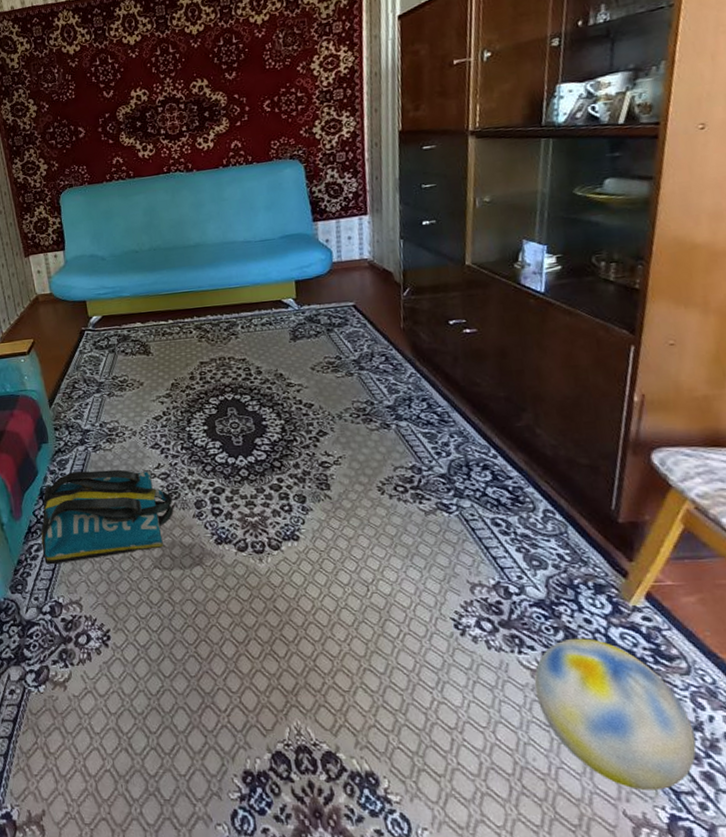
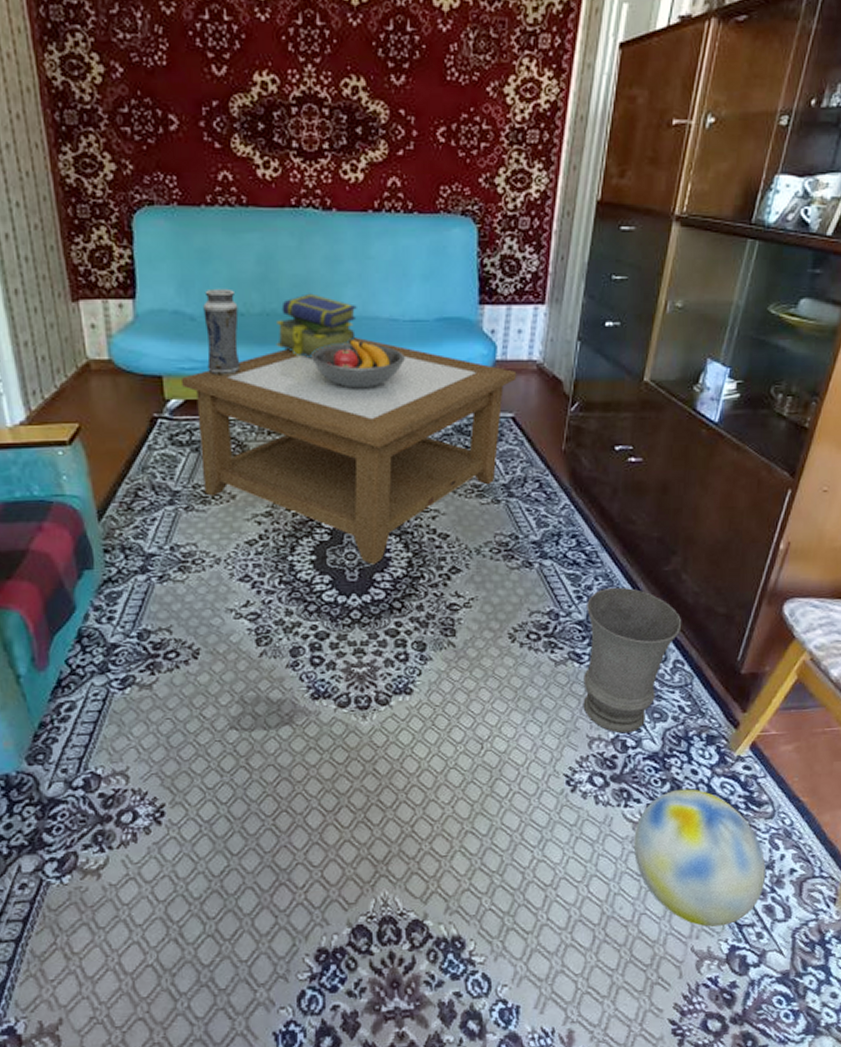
tote bag: present [41,469,174,565] -> none [75,607,262,728]
coffee table: none [99,258,353,432] -> present [182,338,517,565]
vase: none [110,235,139,297] -> present [203,288,240,375]
stack of books: none [161,230,220,278] -> present [276,293,357,359]
fruit bowl: none [188,259,260,296] -> present [310,338,405,389]
vase: none [446,443,545,580] -> present [583,587,682,734]

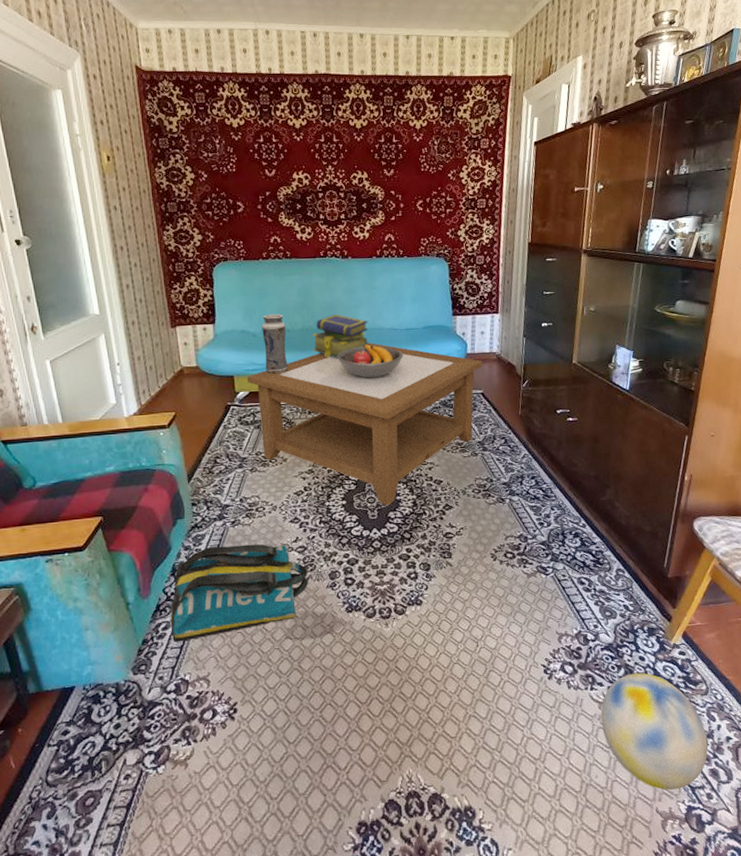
tote bag: none [75,607,262,728] -> present [170,544,309,643]
vase: present [583,587,682,734] -> none [547,514,620,629]

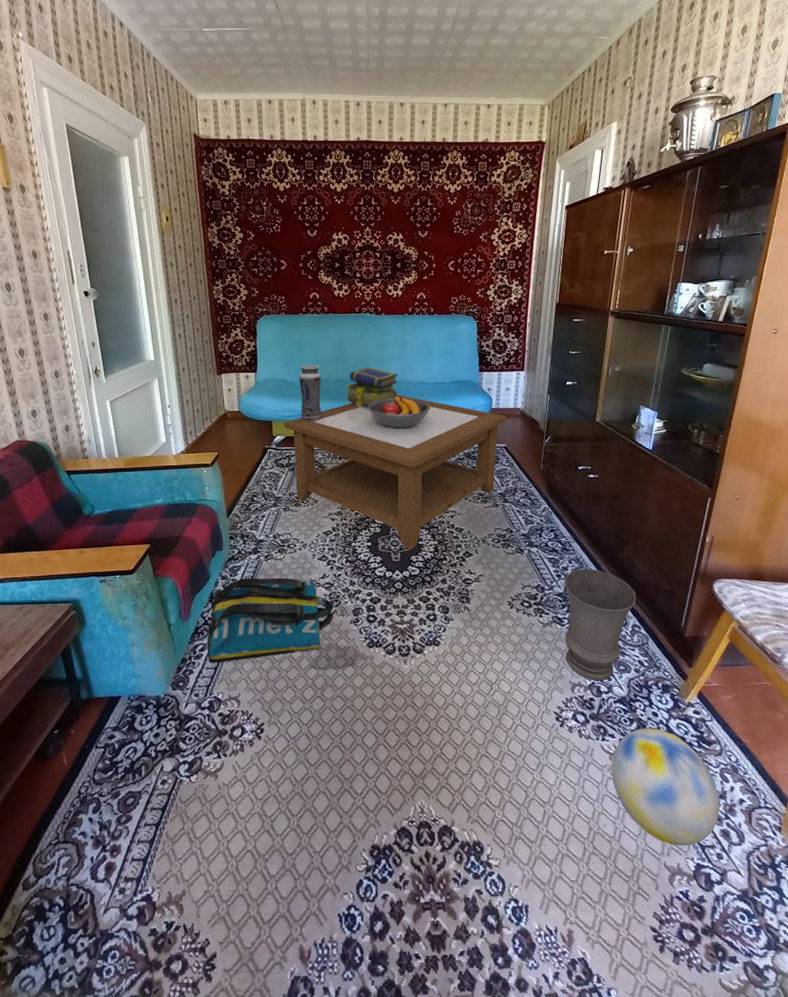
vase: none [547,514,620,629] -> present [564,568,637,681]

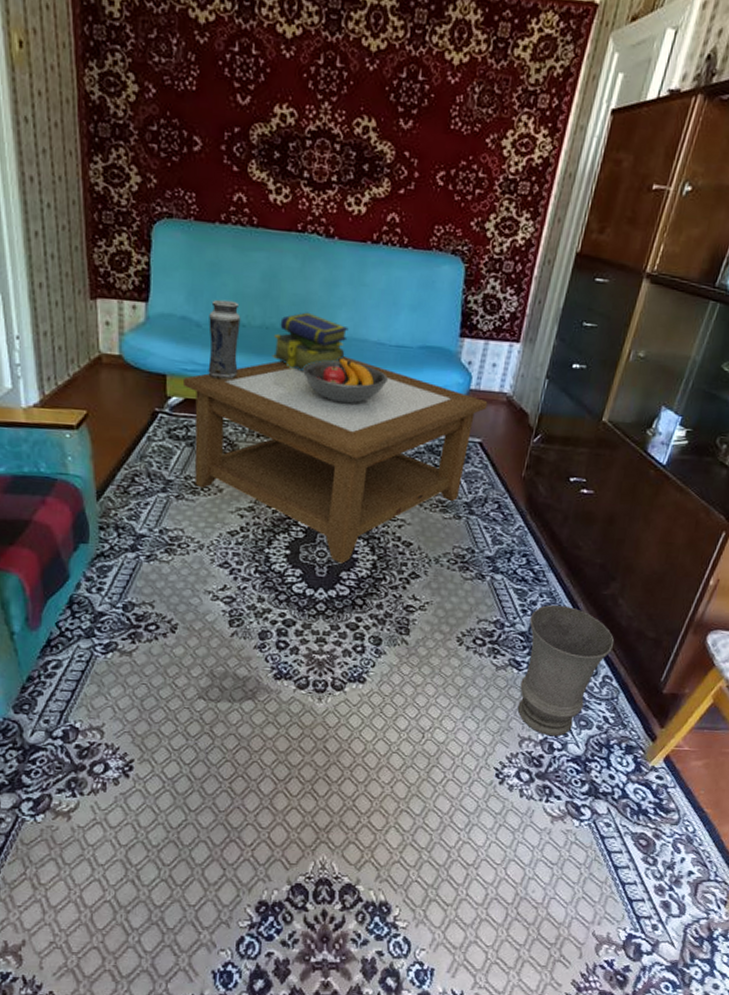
tote bag: present [207,577,334,664] -> none [62,581,234,685]
ball: present [611,728,720,846] -> none [550,791,667,916]

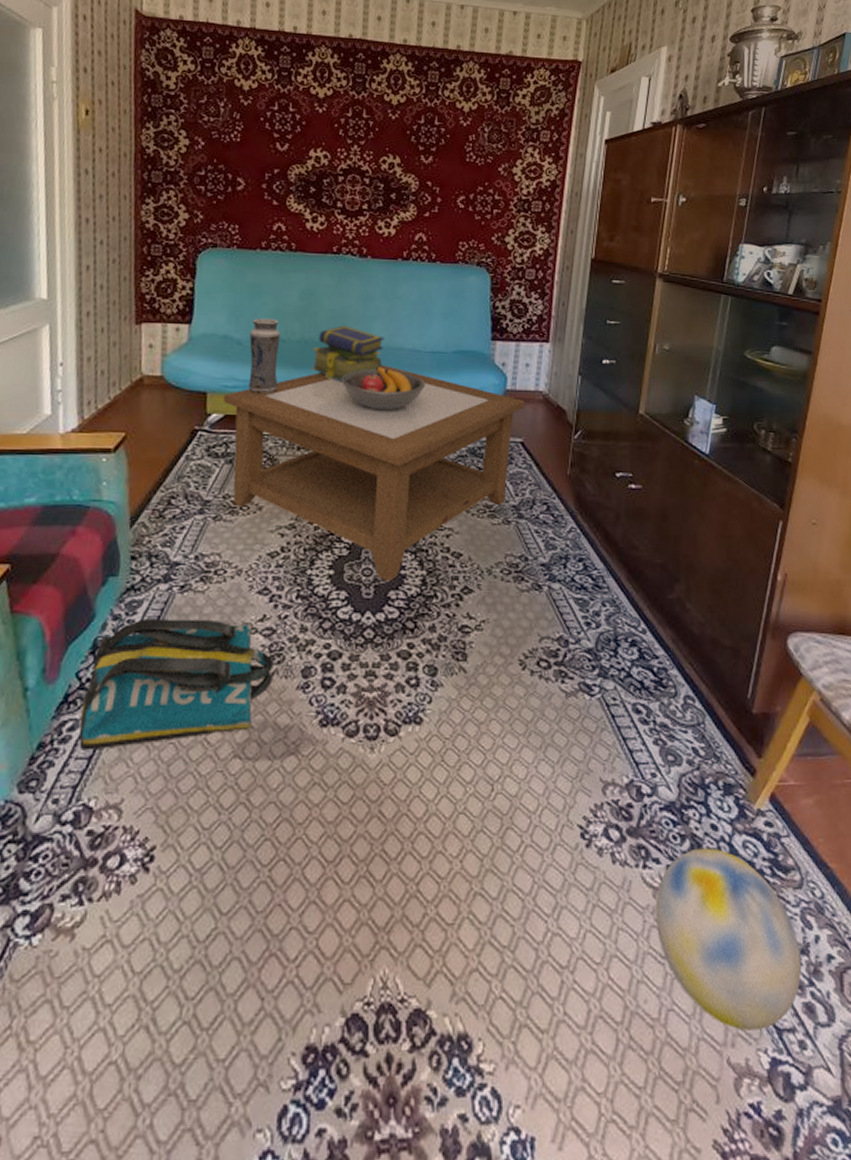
tote bag: none [62,581,234,685] -> present [79,617,274,751]
vase: present [517,604,615,737] -> none [595,614,690,778]
ball: none [550,791,667,916] -> present [655,848,801,1031]

